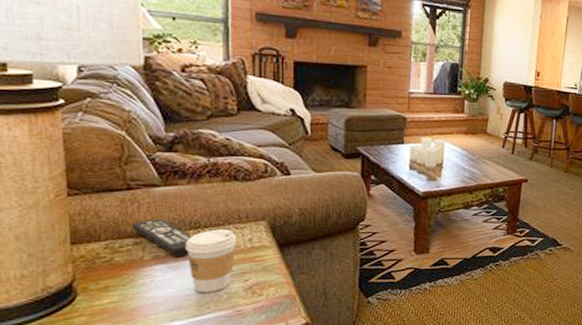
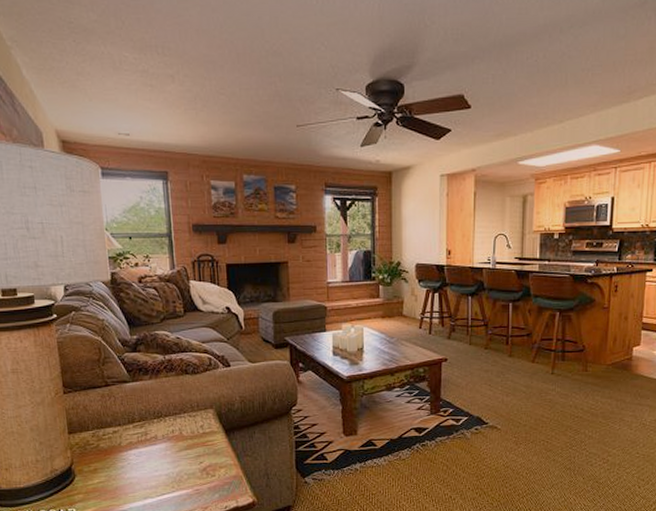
remote control: present [132,219,192,256] -> none [111,410,156,442]
coffee cup: present [185,229,237,293] -> none [151,417,192,474]

